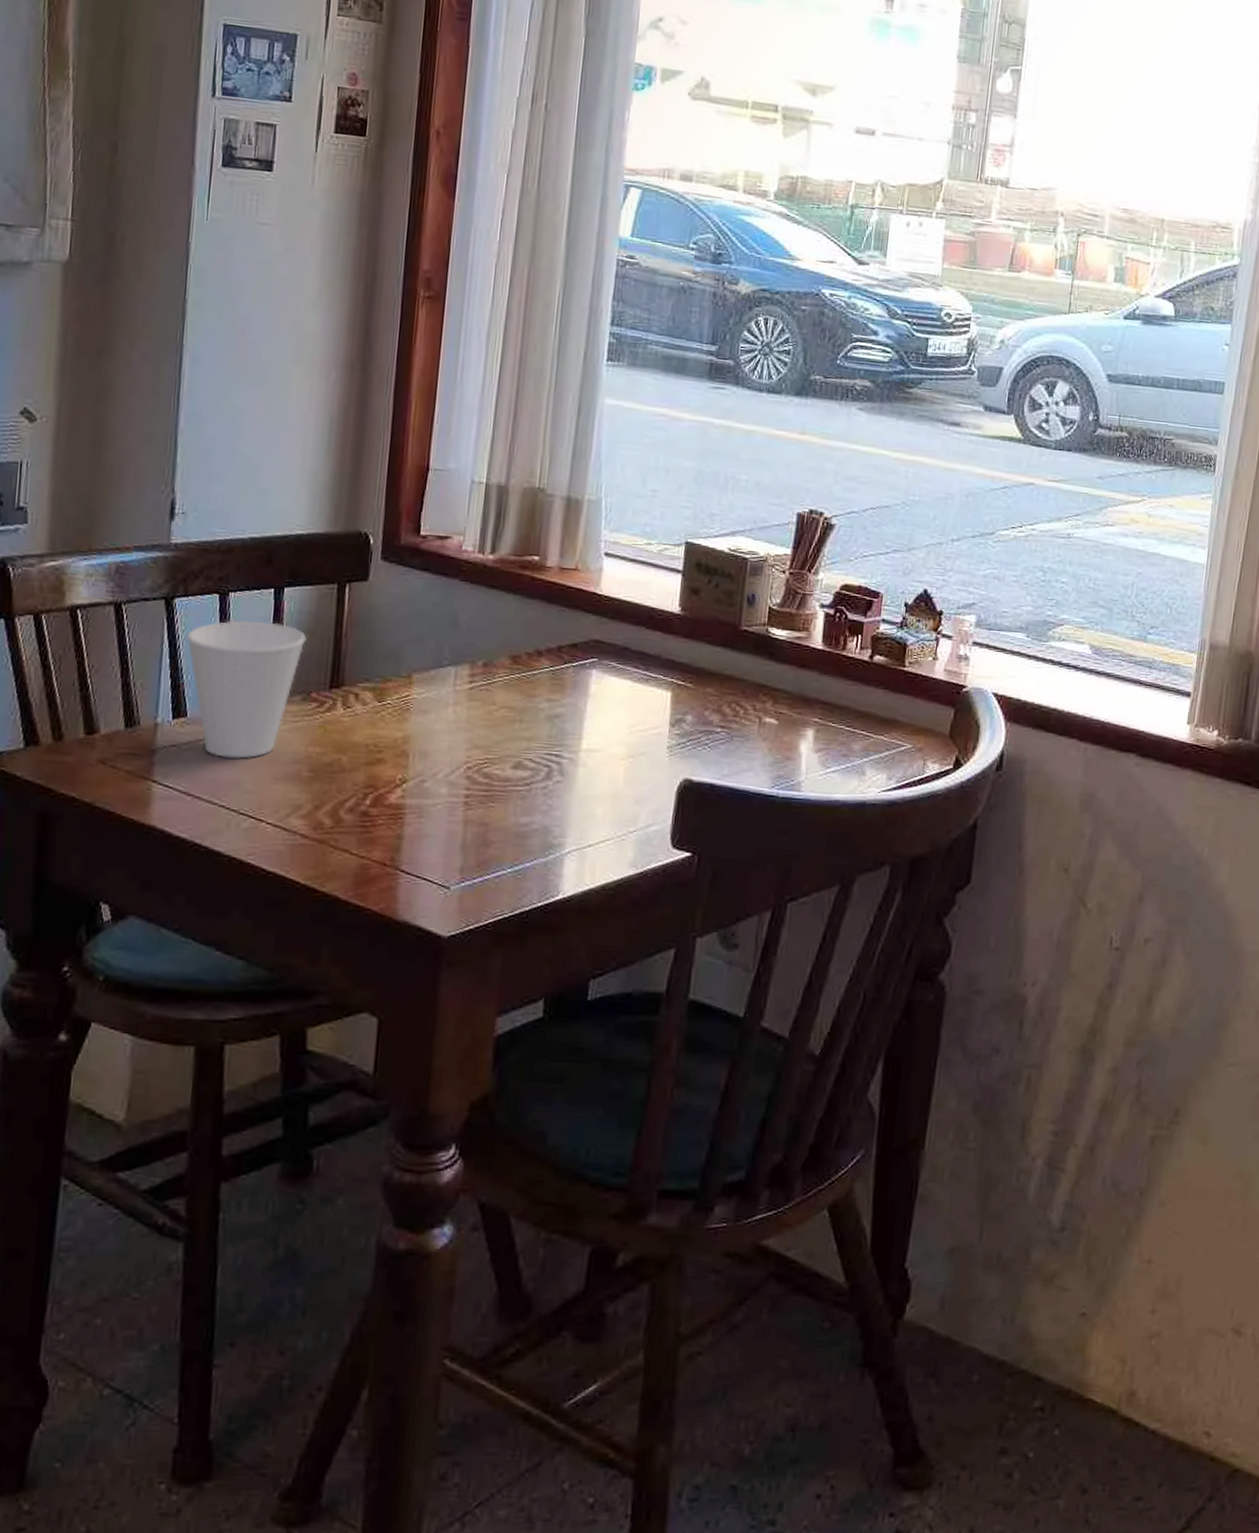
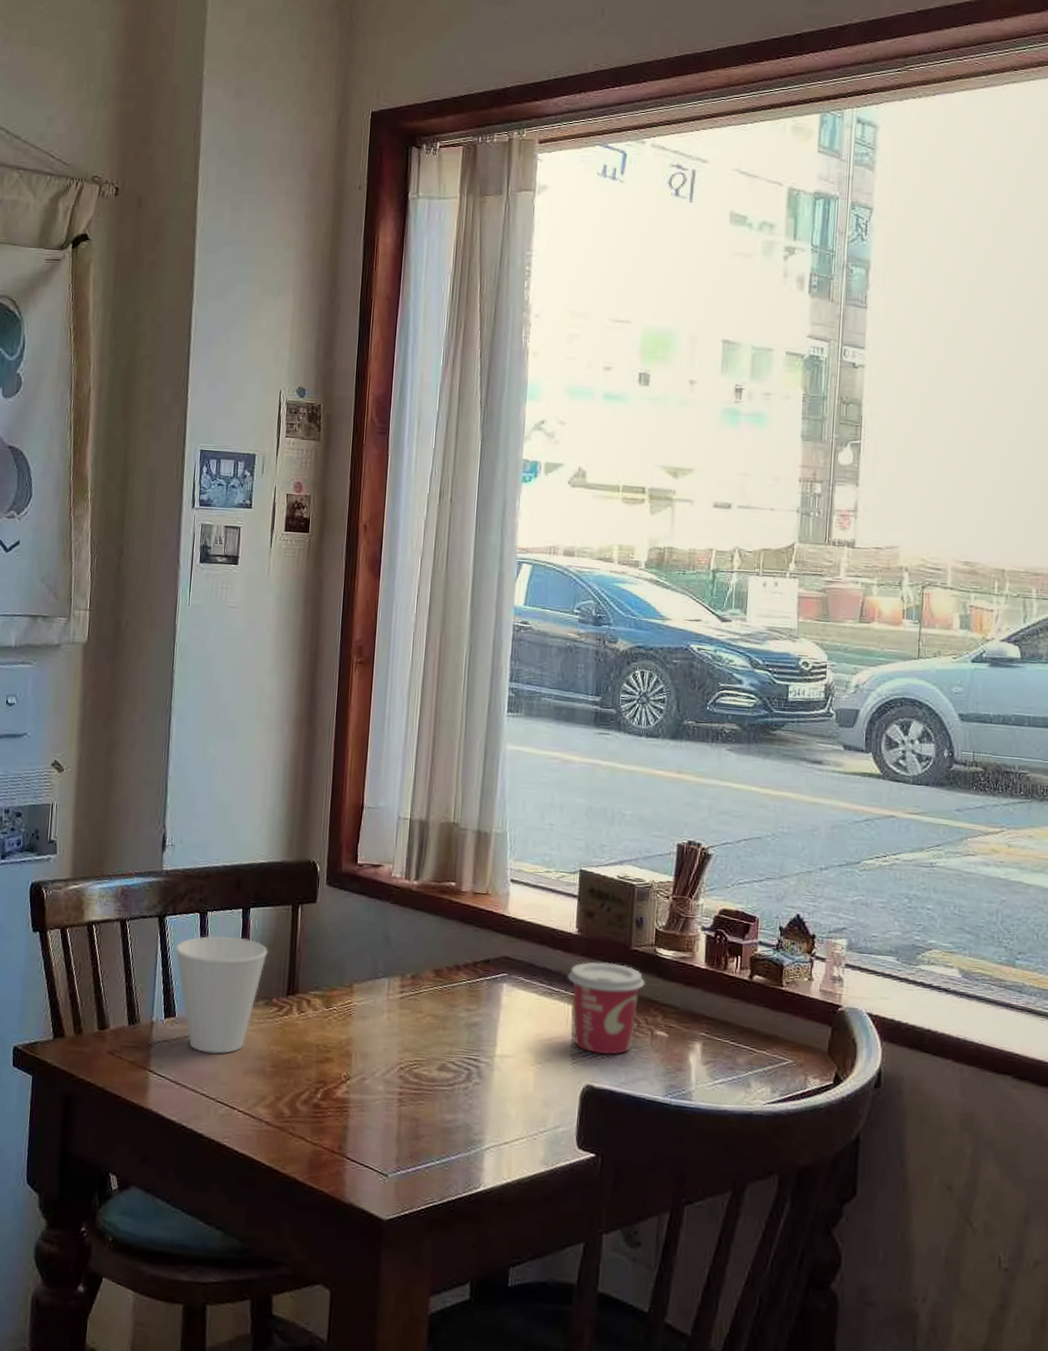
cup: none [666,644,756,745] -> present [567,962,646,1055]

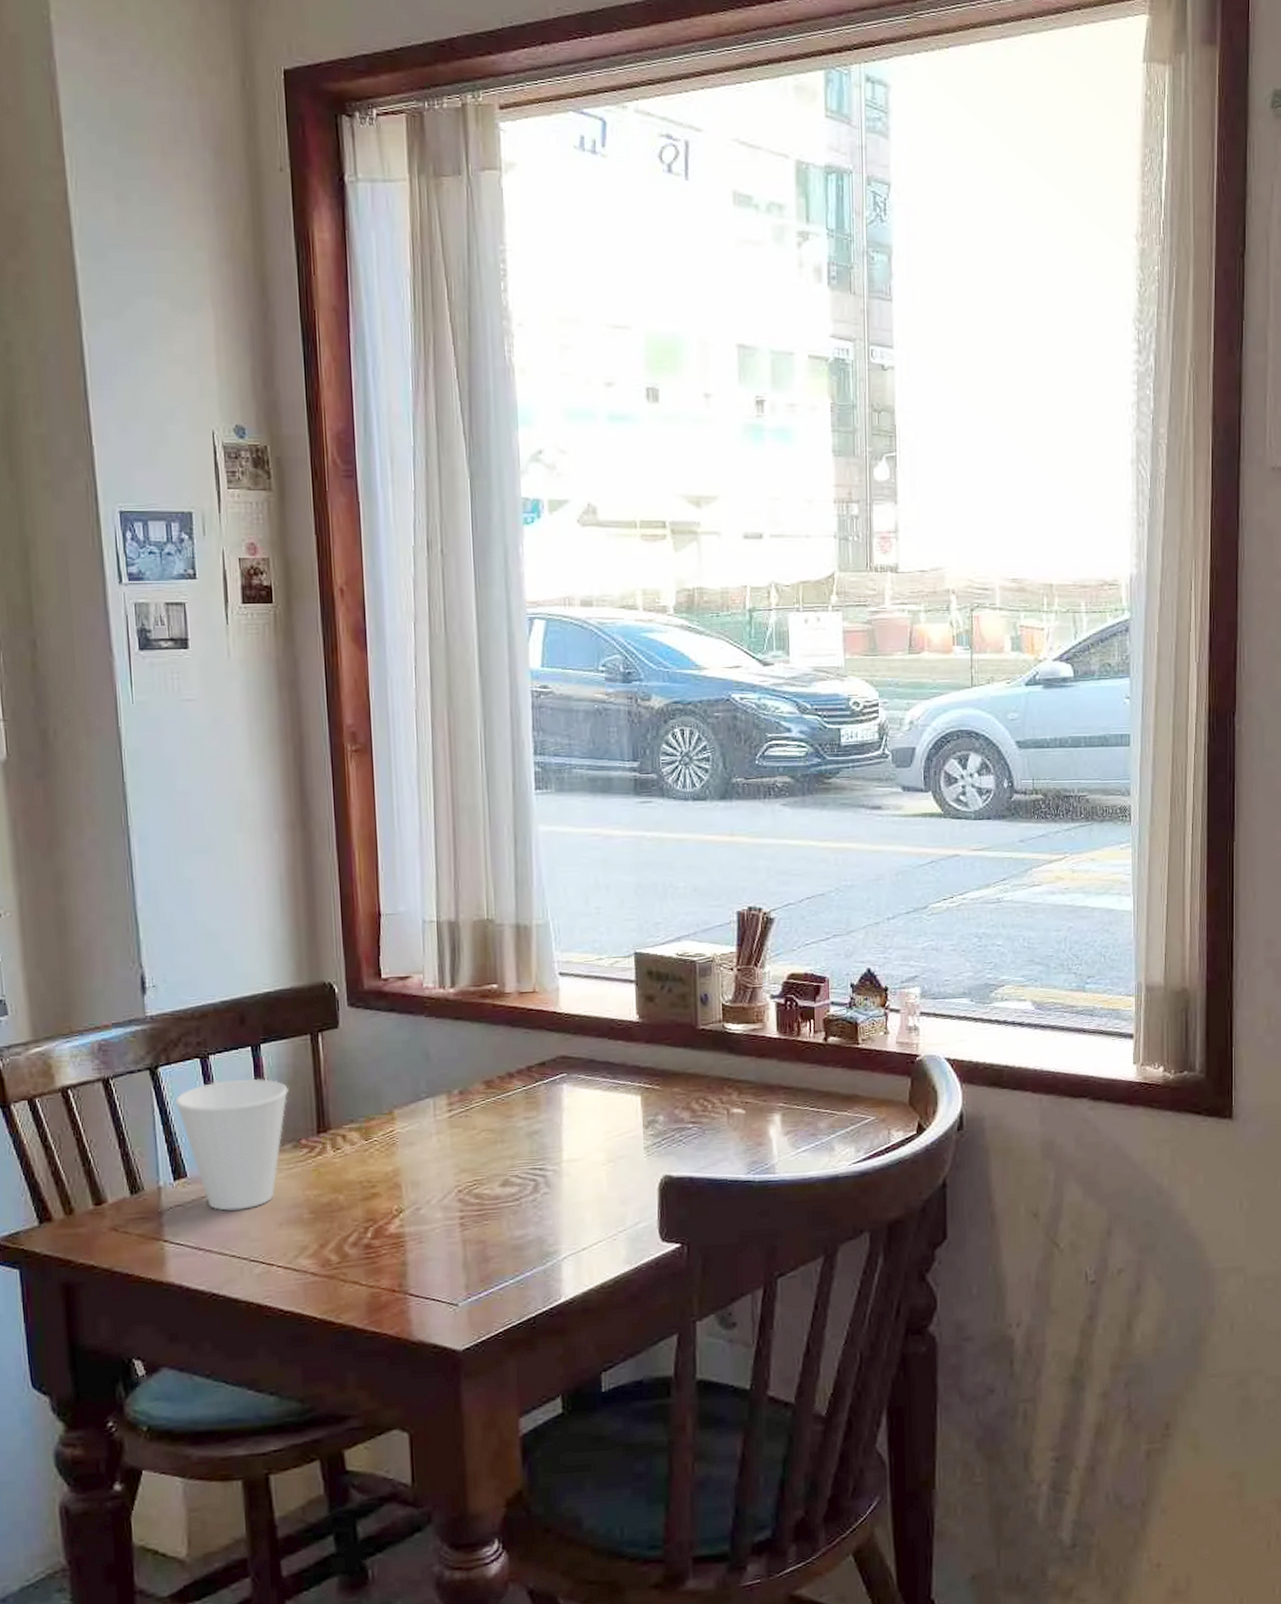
cup: present [567,962,646,1055] -> none [631,1045,717,1142]

